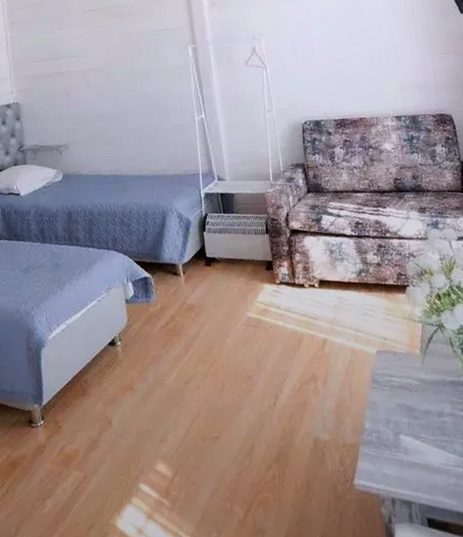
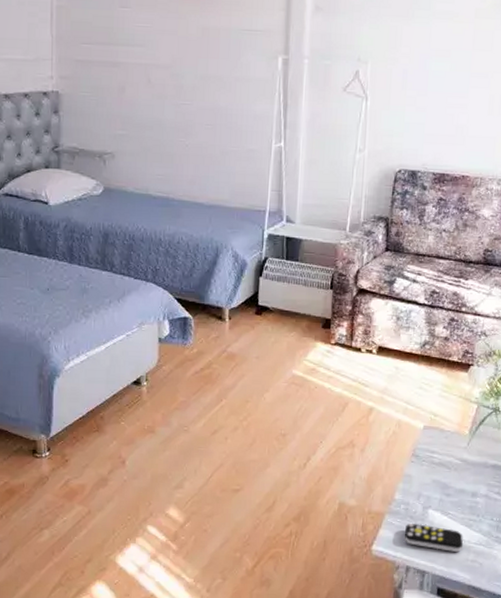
remote control: none [381,451,442,478] -> present [404,523,463,552]

